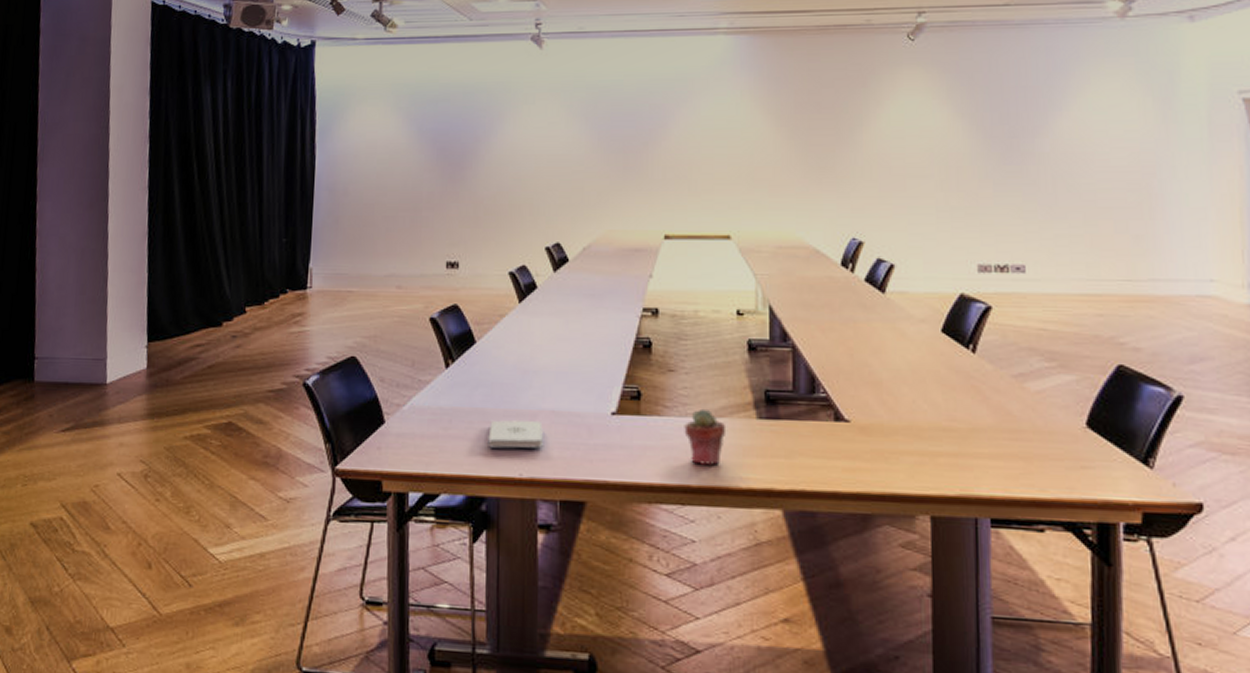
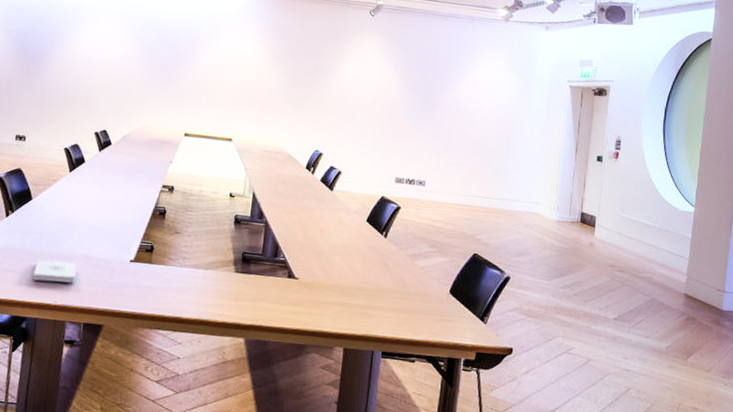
potted succulent: present [684,408,727,467] -> none [181,262,213,305]

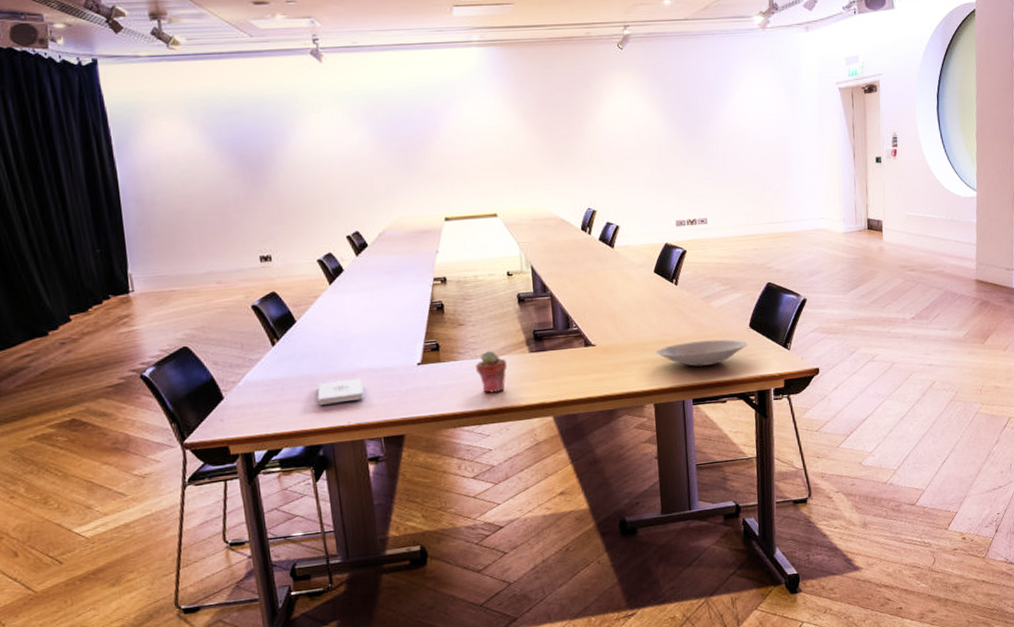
potted succulent: none [181,262,213,305] -> present [475,350,508,394]
bowl: none [354,294,446,322] -> present [655,339,748,367]

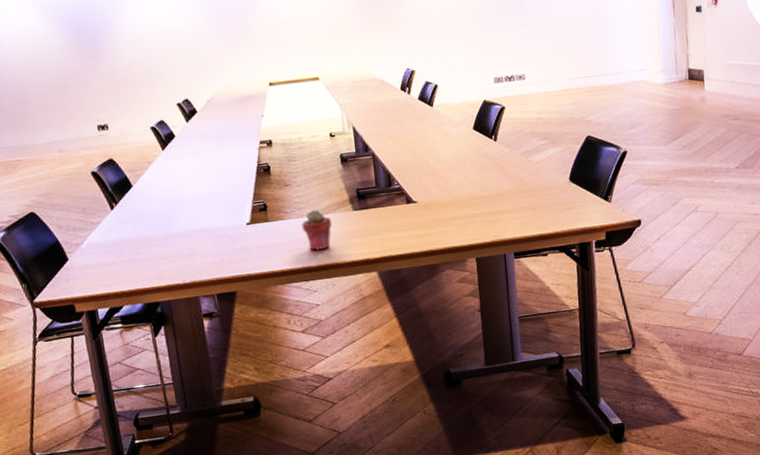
notepad: present [317,379,364,405] -> none [154,239,198,265]
bowl: present [655,339,748,367] -> none [476,193,568,221]

